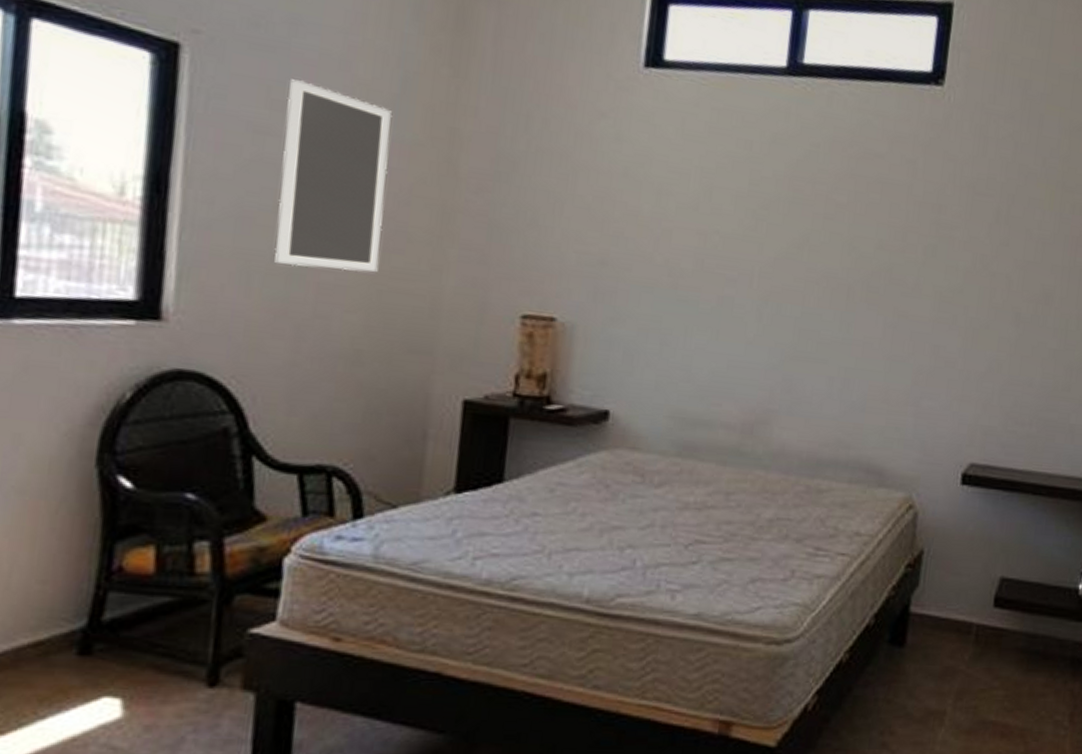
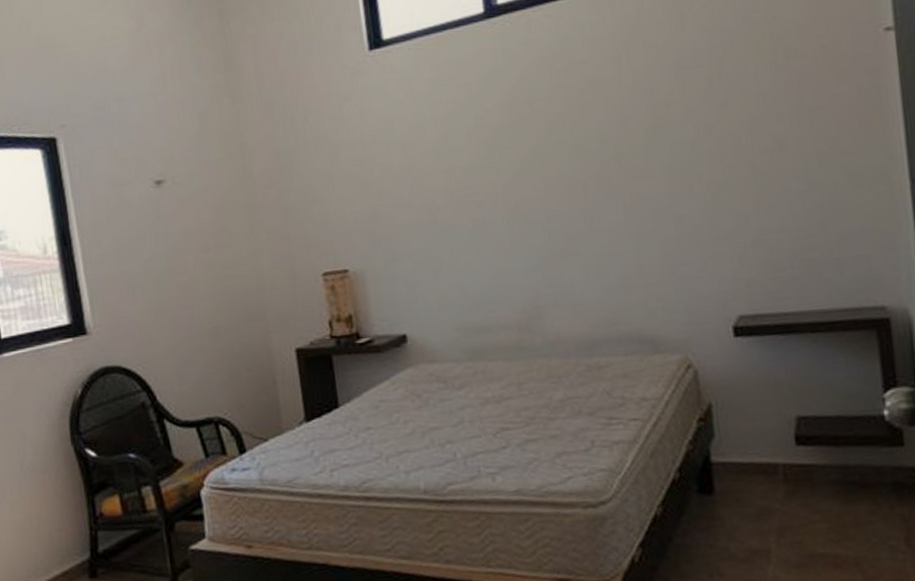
home mirror: present [274,79,393,272] -> none [128,139,215,276]

